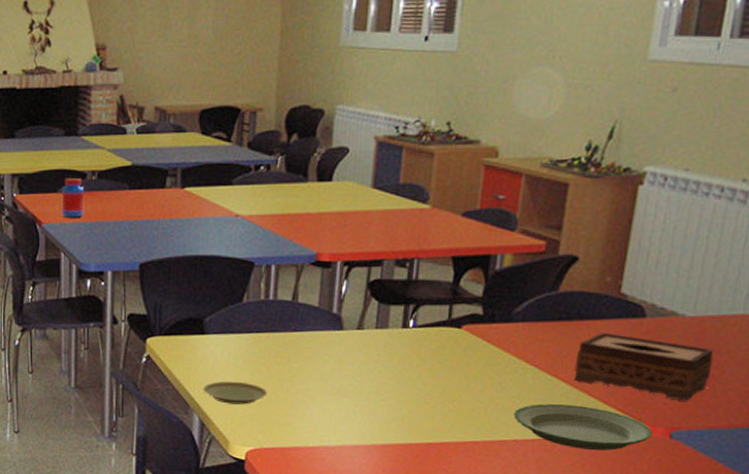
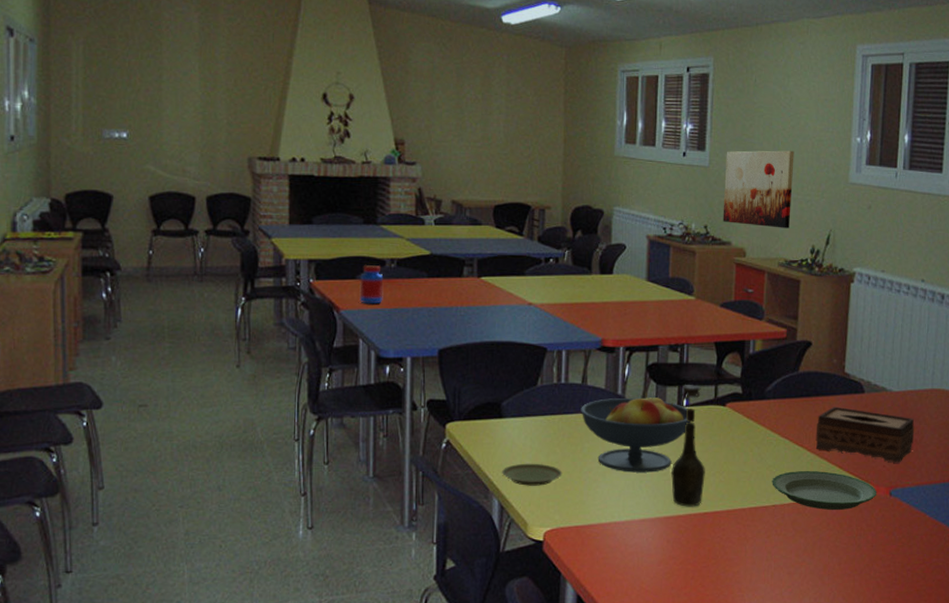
fruit bowl: none [290,312,418,397] -> present [581,393,691,472]
bottle: none [390,304,432,436] -> present [670,385,705,507]
wall art: none [471,25,573,121] -> present [722,150,794,229]

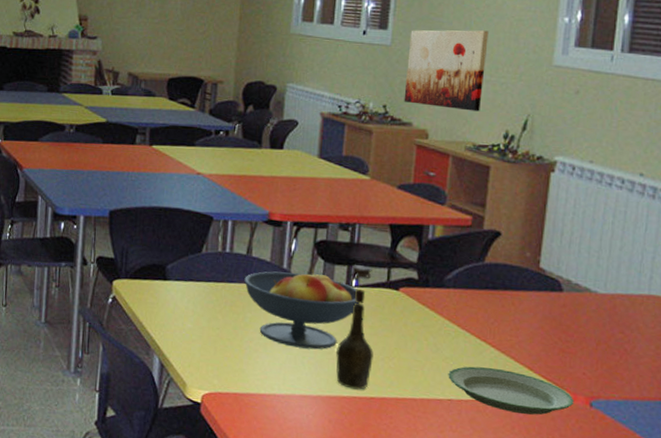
jar: present [359,265,384,305] -> none [40,129,63,165]
plate: present [501,463,563,486] -> none [163,325,223,350]
tissue box: present [815,406,915,463] -> none [501,302,625,372]

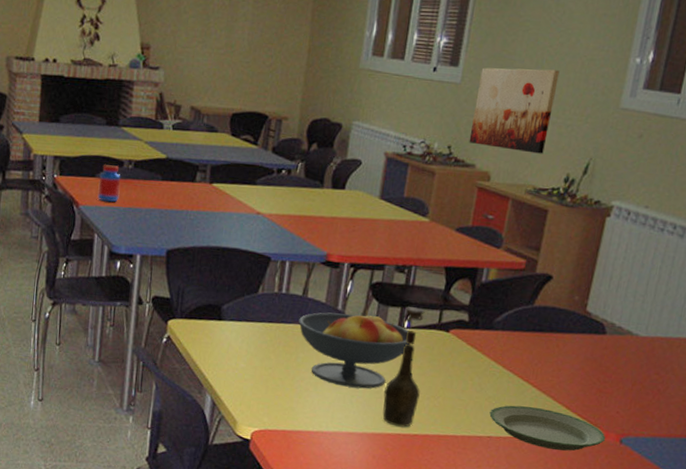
jar: none [40,129,63,165] -> present [97,165,121,202]

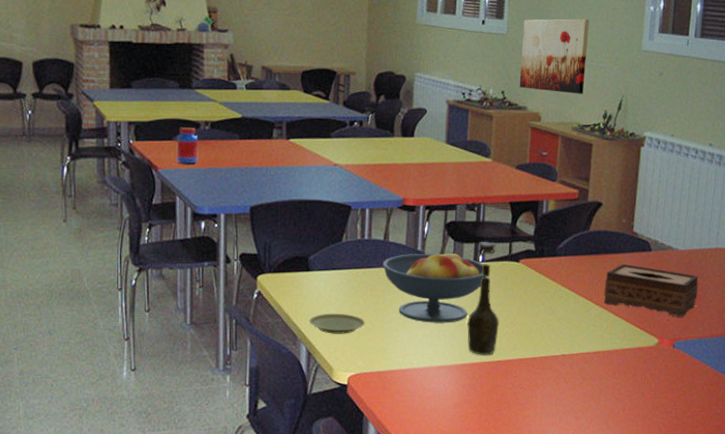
plate: none [216,365,275,389] -> present [308,313,366,334]
plate: present [489,405,606,451] -> none [561,323,661,360]
tissue box: none [543,344,660,411] -> present [604,263,699,317]

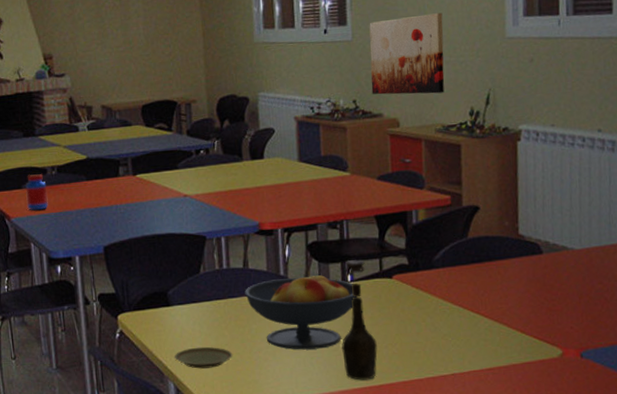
tissue box: present [604,263,699,317] -> none [491,269,604,324]

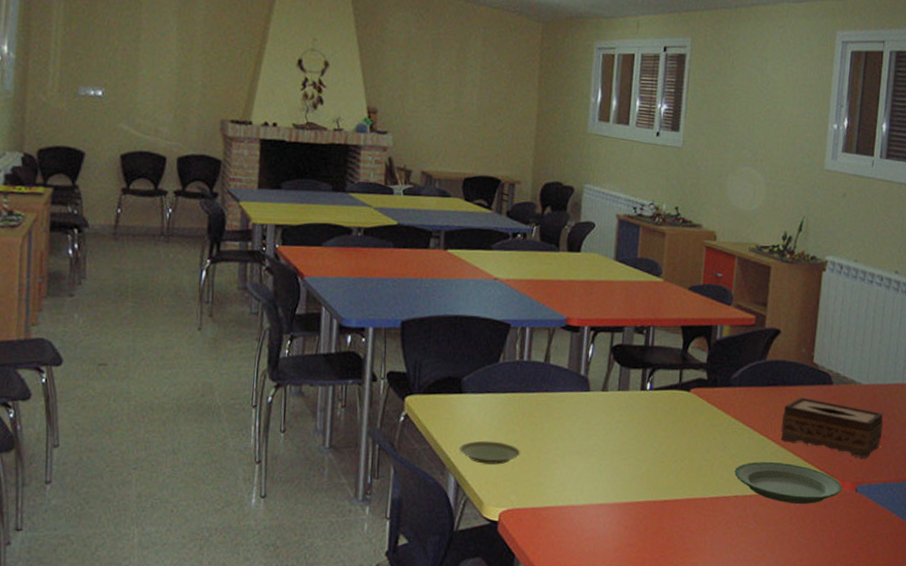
jar: present [25,174,48,211] -> none [324,233,350,273]
fruit bowl: present [245,271,358,350] -> none [542,374,654,456]
bottle: present [341,260,378,380] -> none [631,368,667,494]
wall art: present [369,13,445,95] -> none [694,132,770,213]
plate: none [448,336,566,376] -> present [734,461,843,504]
tissue box: none [491,269,604,324] -> present [781,397,884,458]

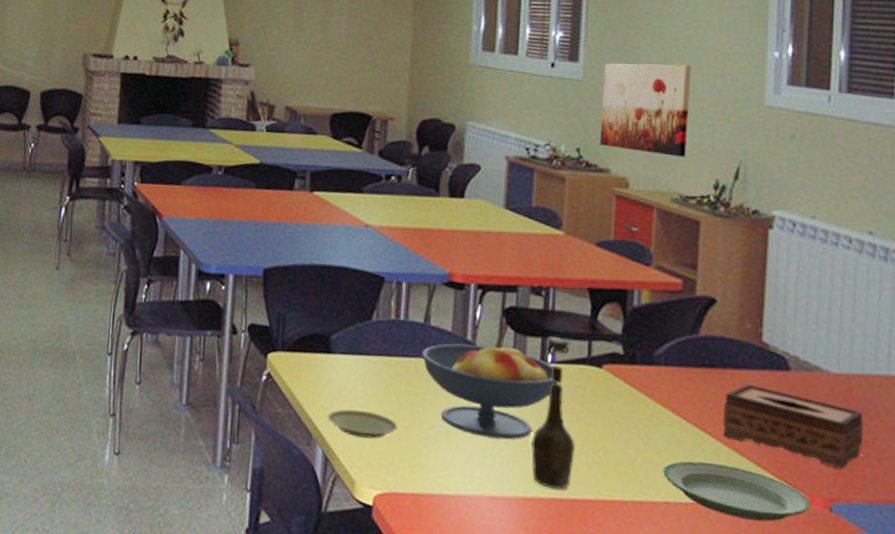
fruit bowl: none [542,374,654,456] -> present [422,341,557,440]
bottle: none [631,368,667,494] -> present [530,336,575,490]
wall art: none [694,132,770,213] -> present [599,63,691,157]

